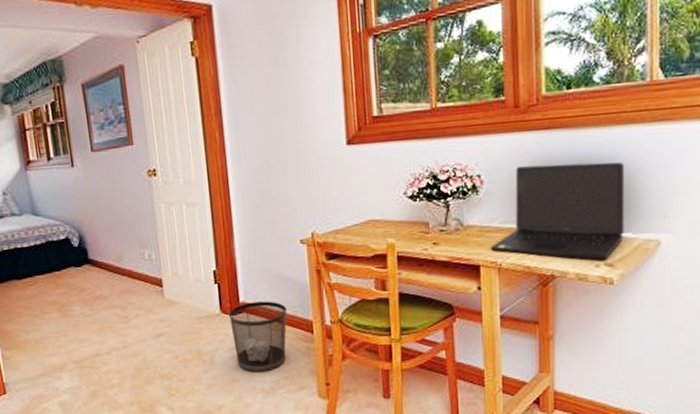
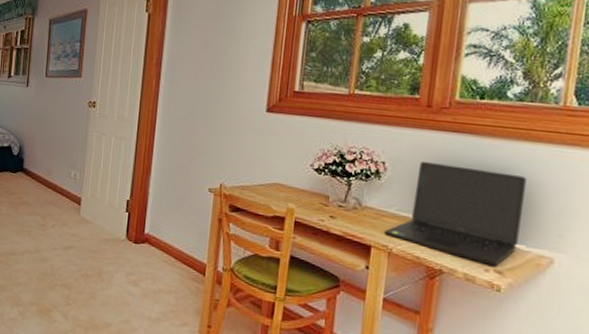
waste bin: present [228,301,287,372] -> none [131,235,185,302]

